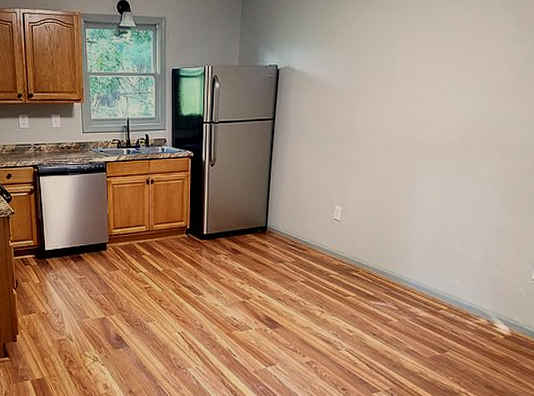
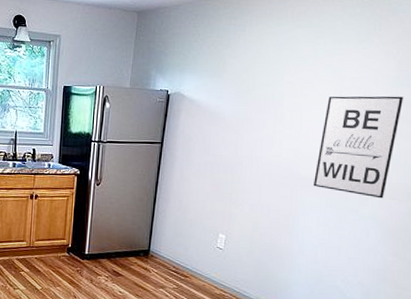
wall art: none [429,52,522,159] -> present [313,96,404,199]

